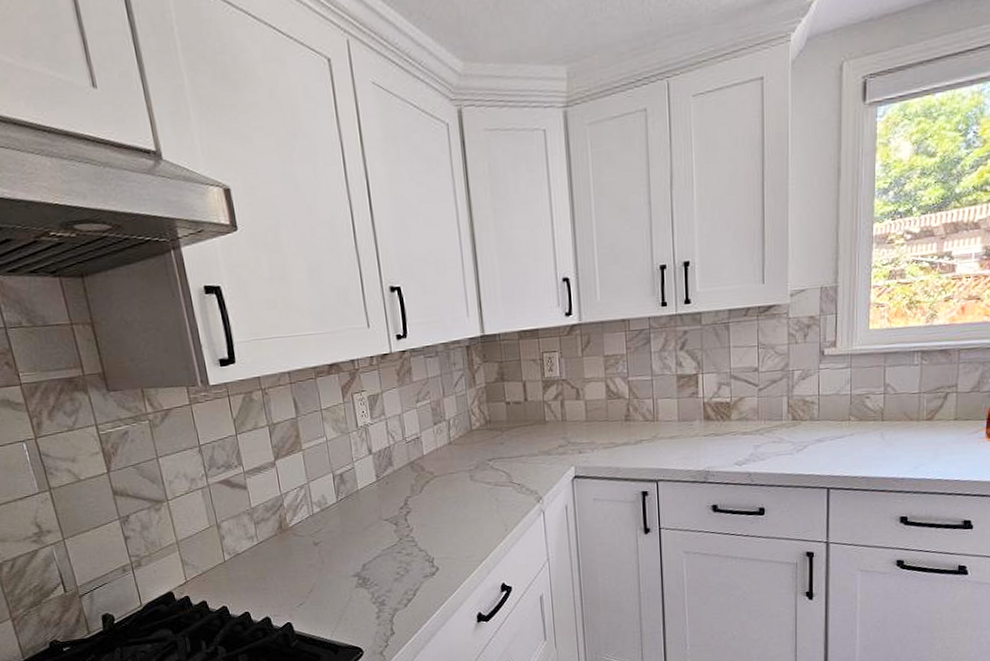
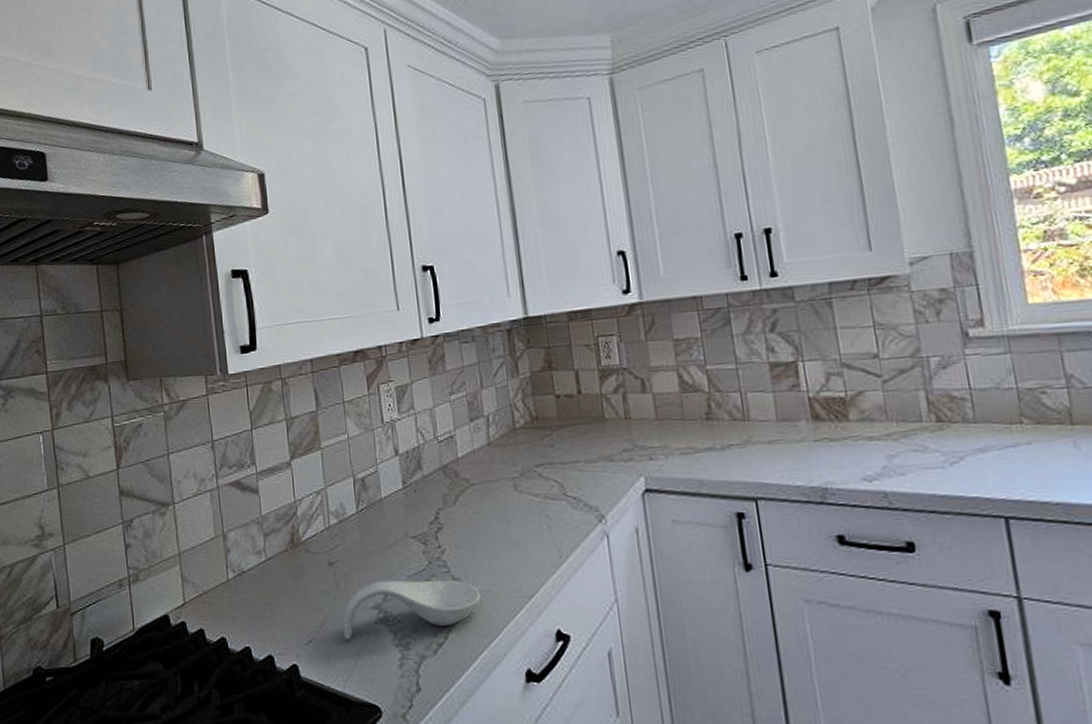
spoon rest: none [329,551,443,601] -> present [343,579,481,639]

